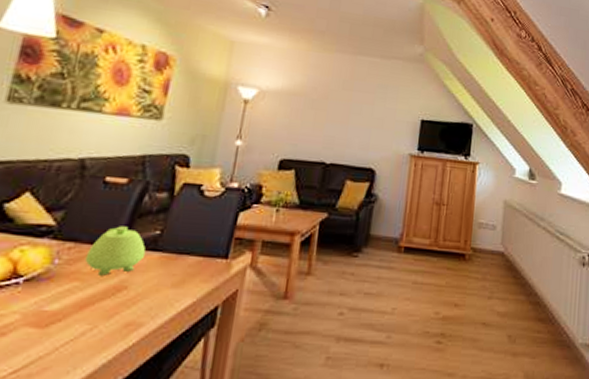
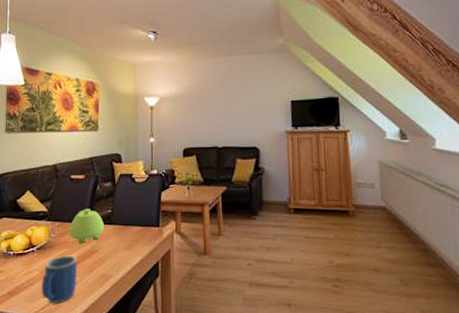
mug: none [18,292,91,364] -> present [41,255,77,303]

